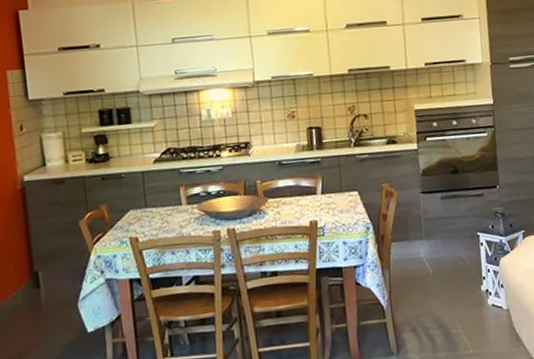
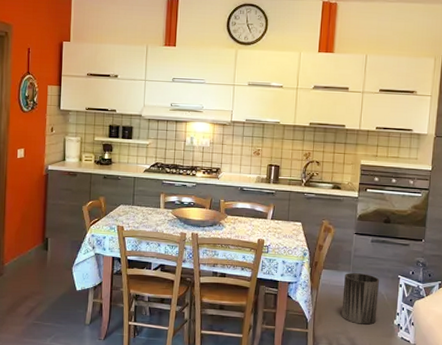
trash can: none [418,237,462,300] -> present [341,272,379,325]

